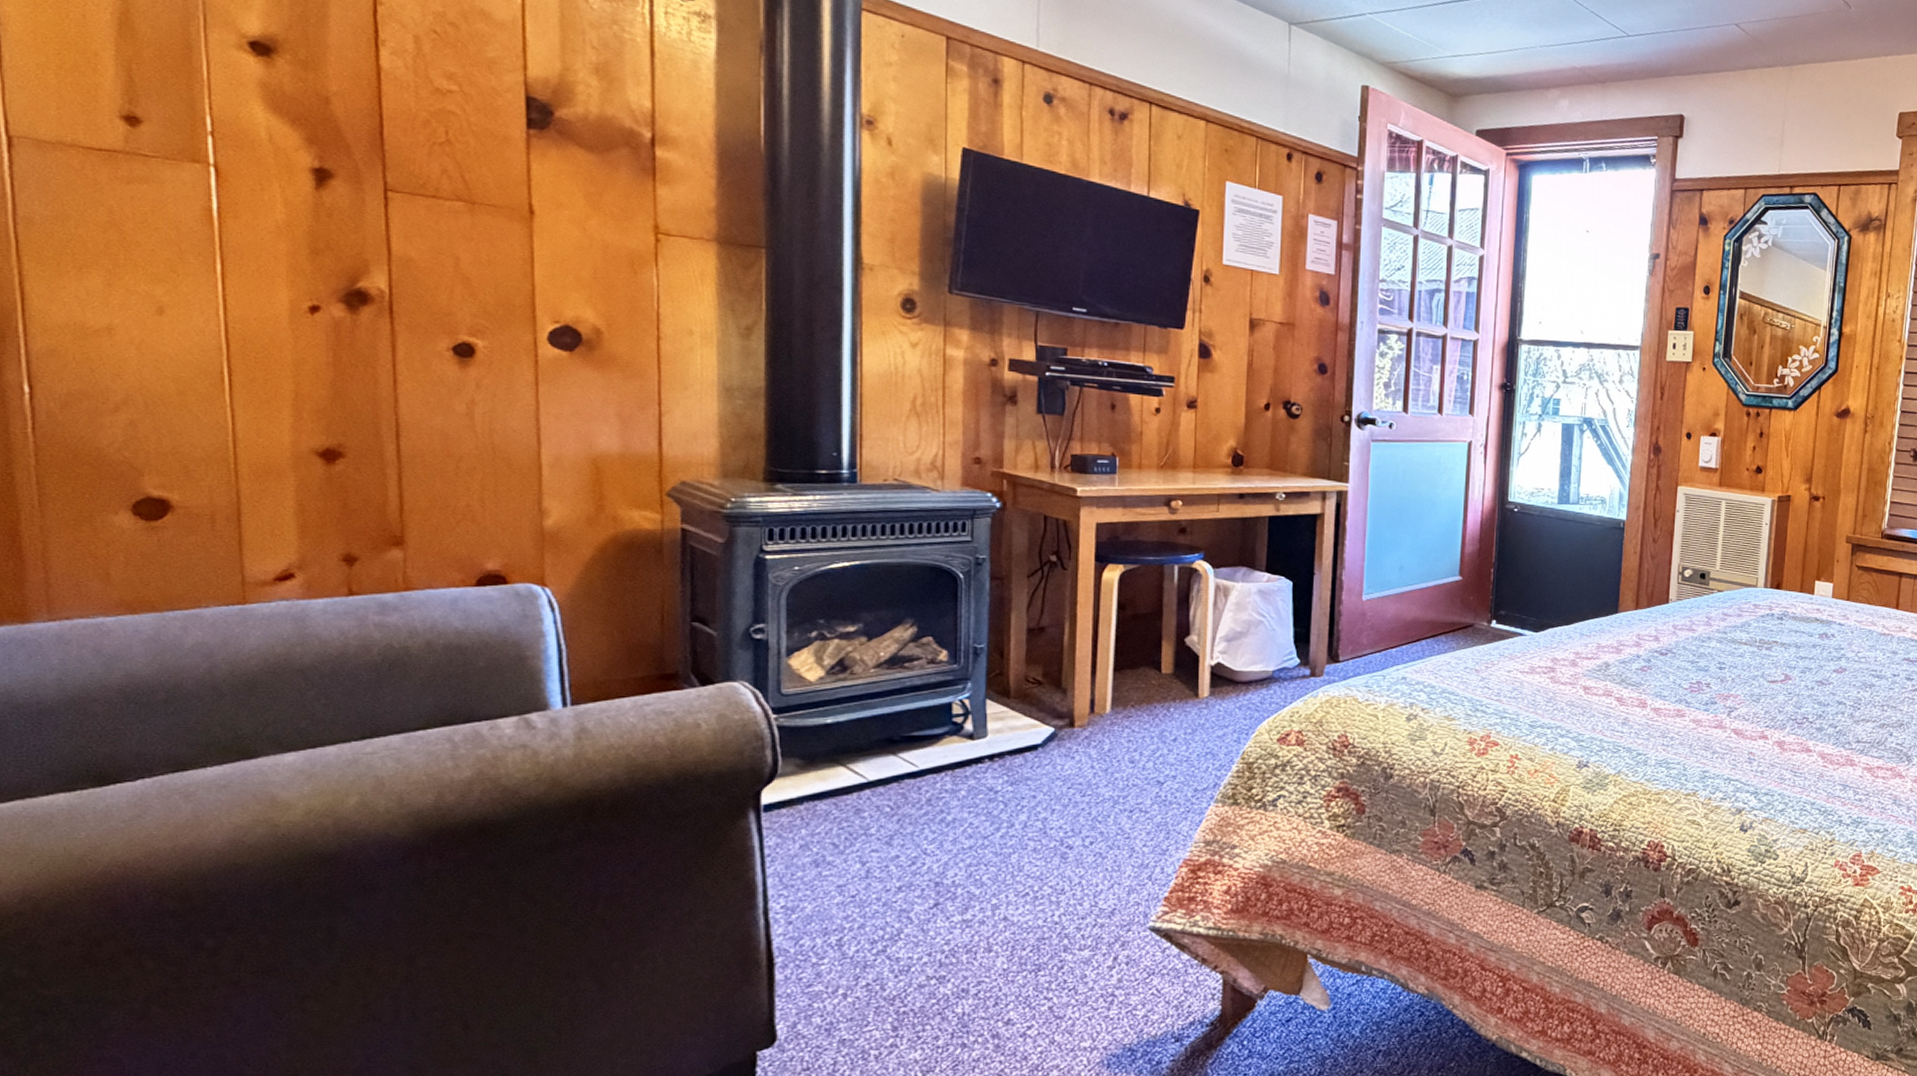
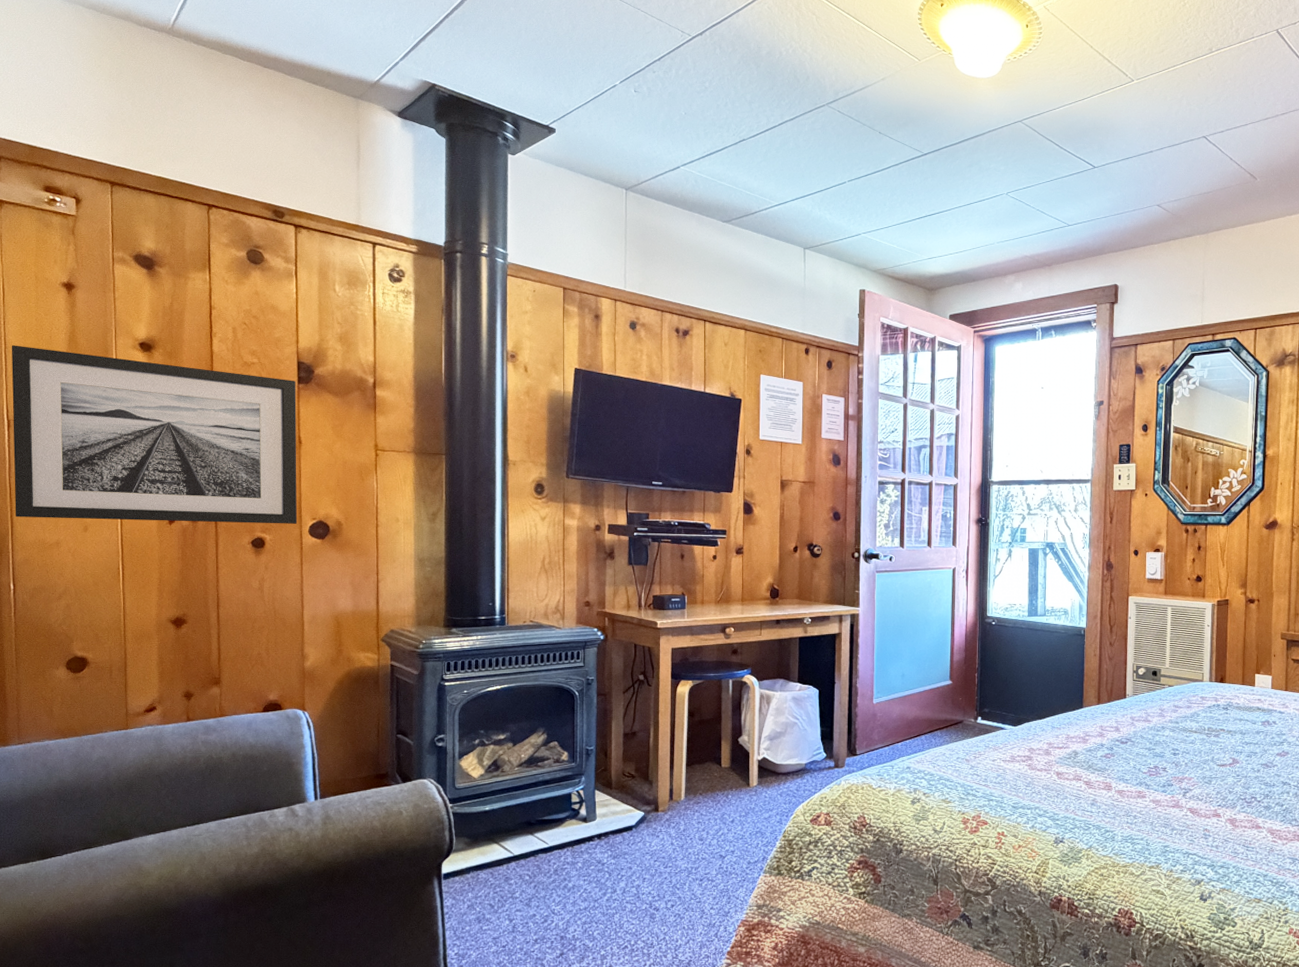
wall art: none [8,21,529,327] -> present [11,345,298,524]

